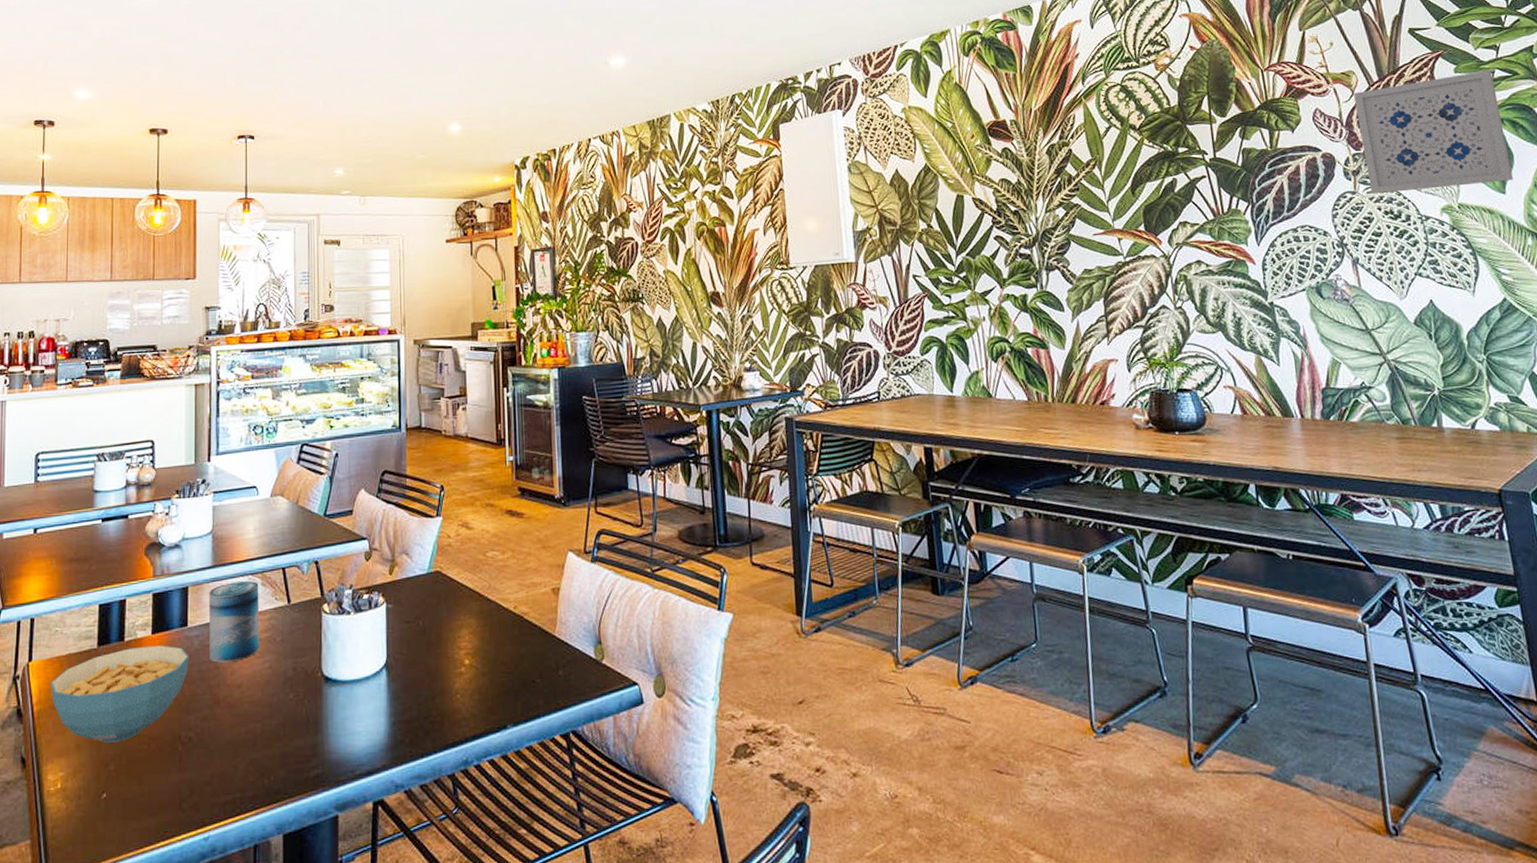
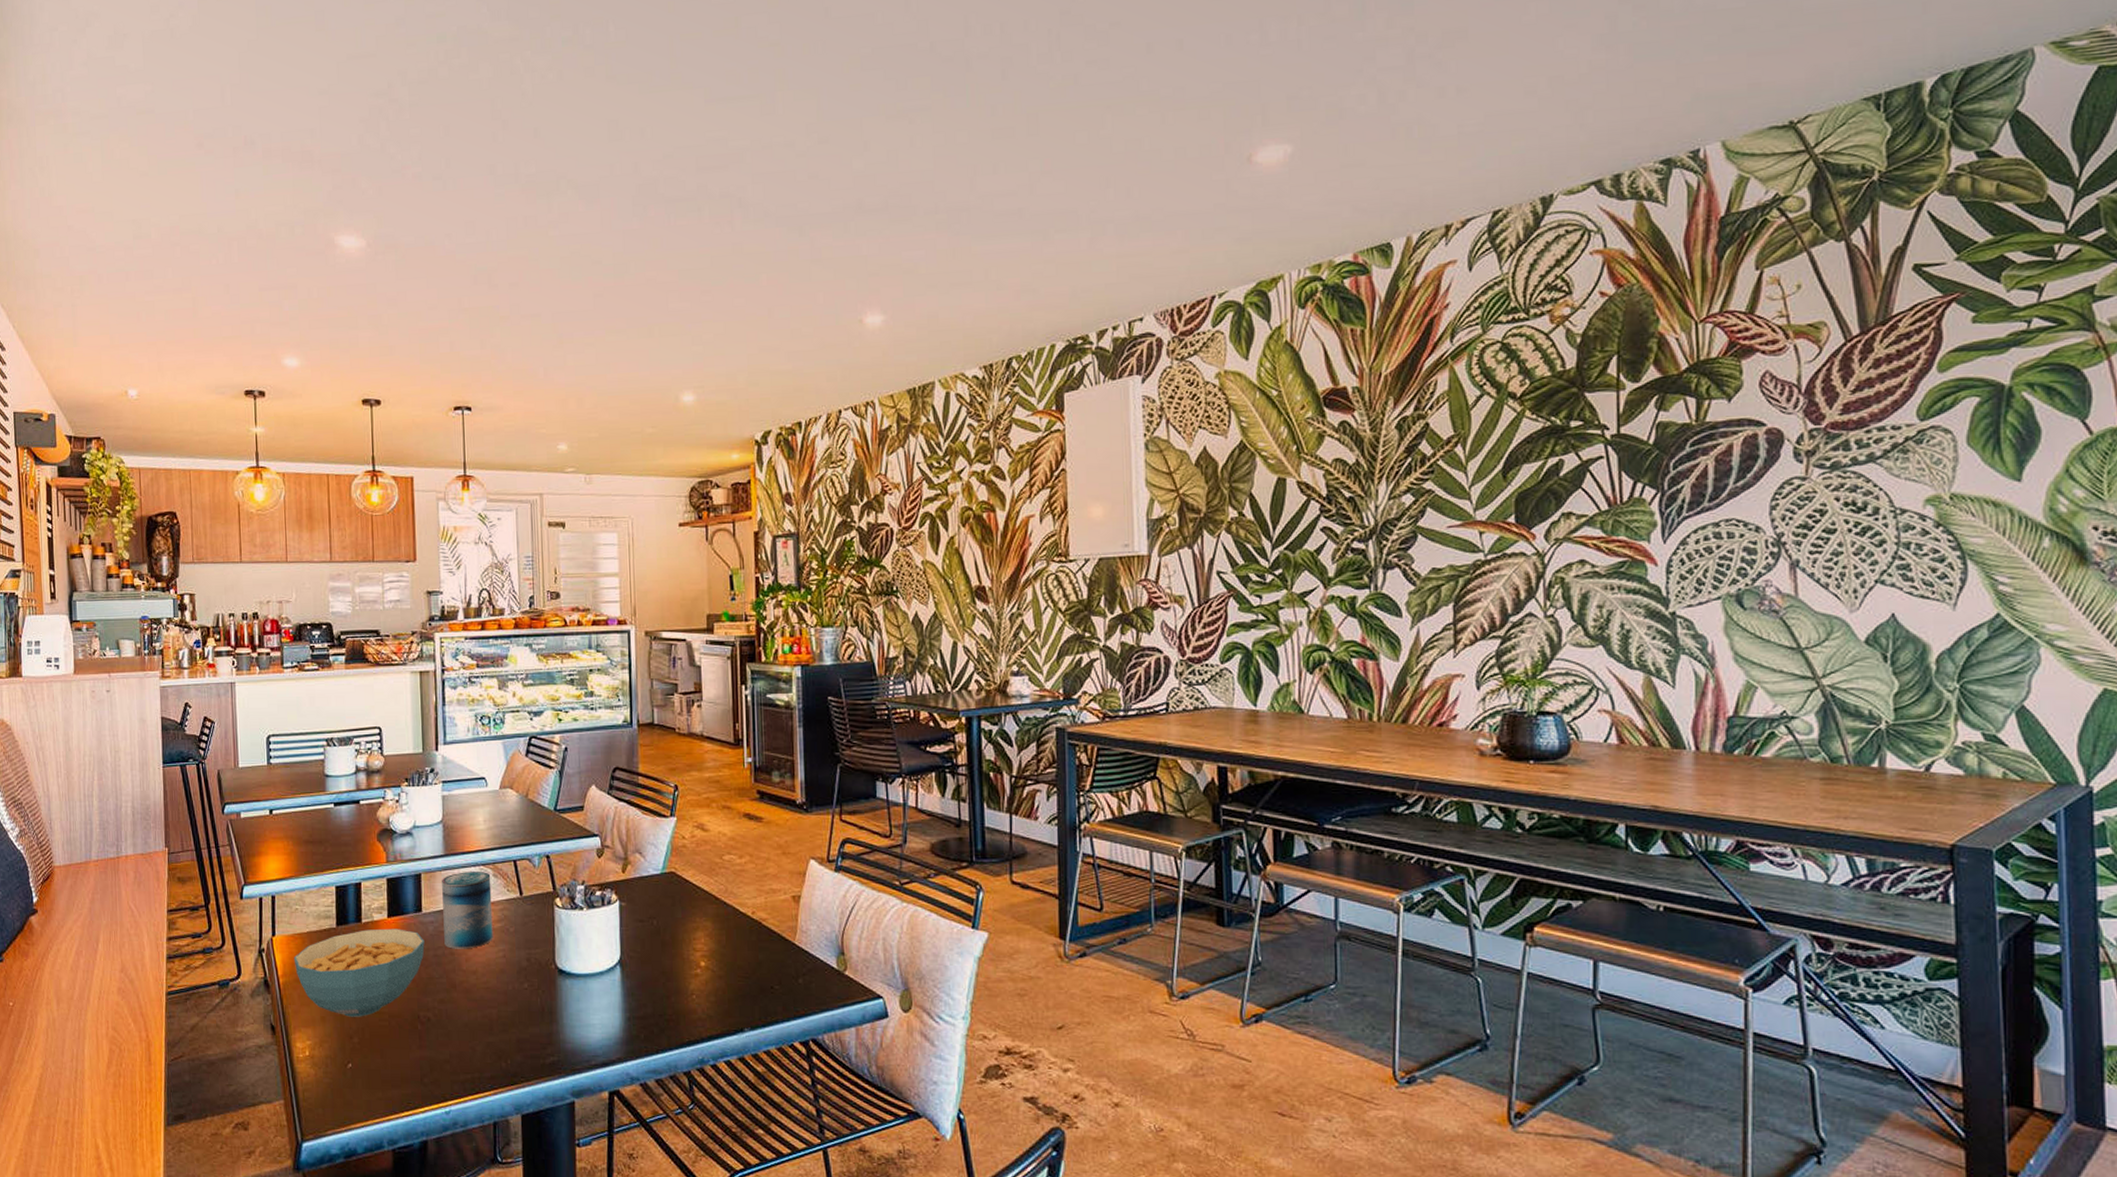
wall art: present [1353,70,1513,195] -> none [1821,319,2036,481]

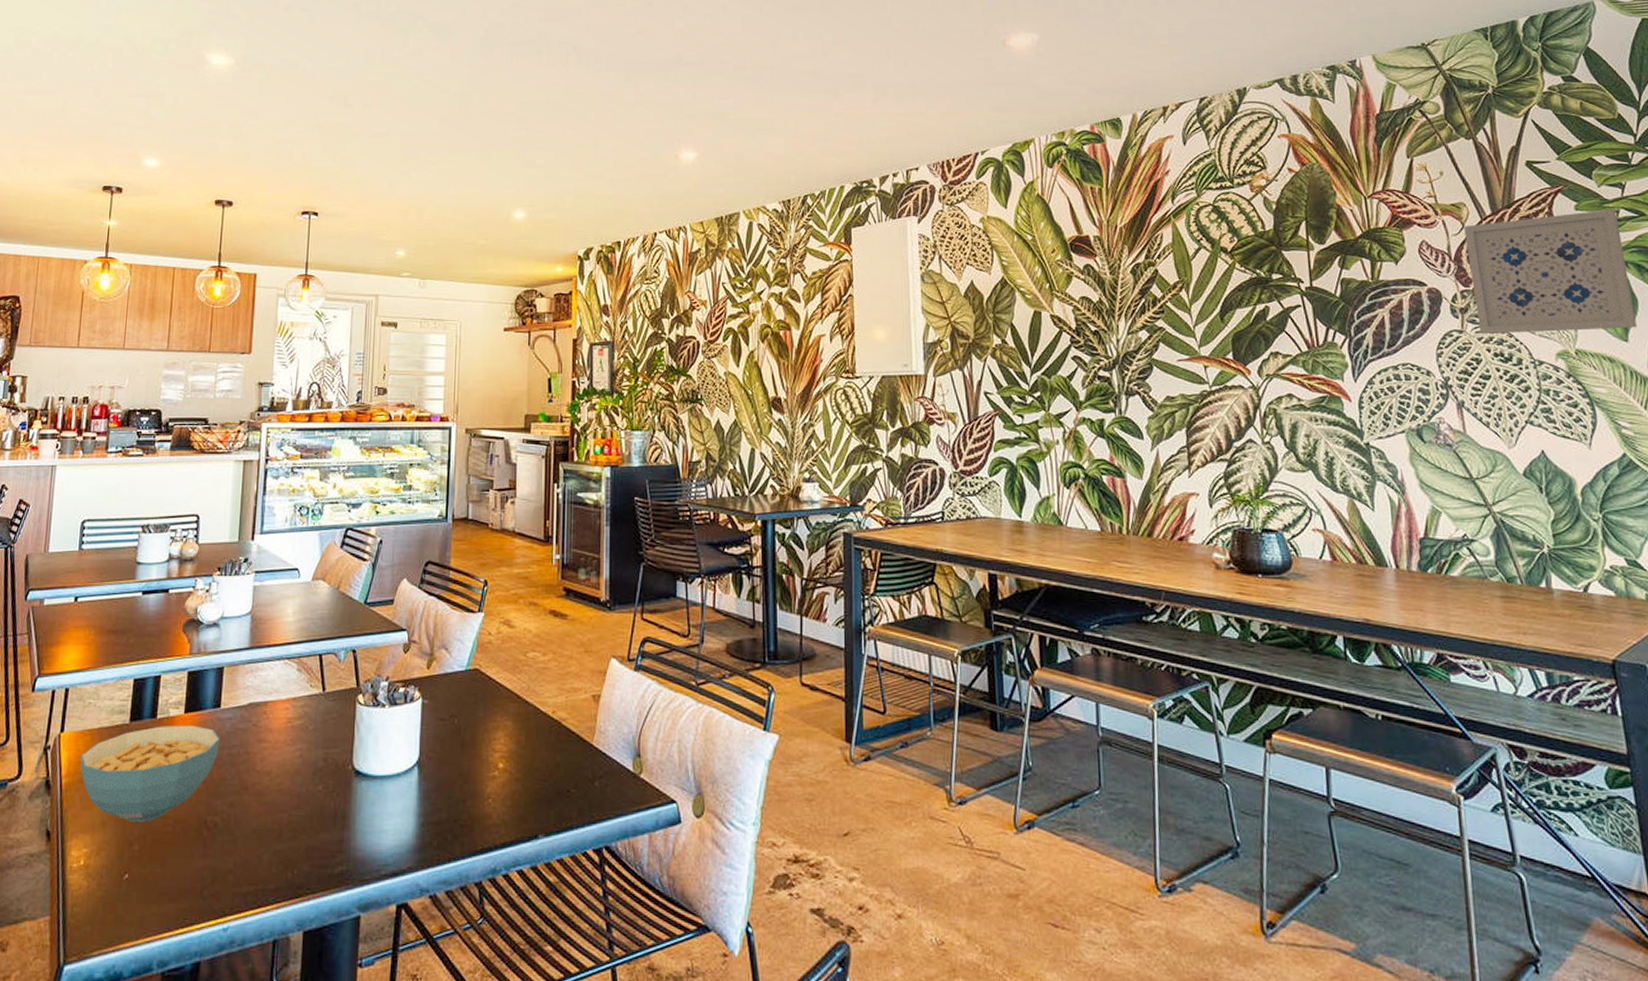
beverage can: present [442,872,493,949] -> none [240,665,295,748]
wall art: none [1821,319,2036,481] -> present [1464,209,1637,335]

